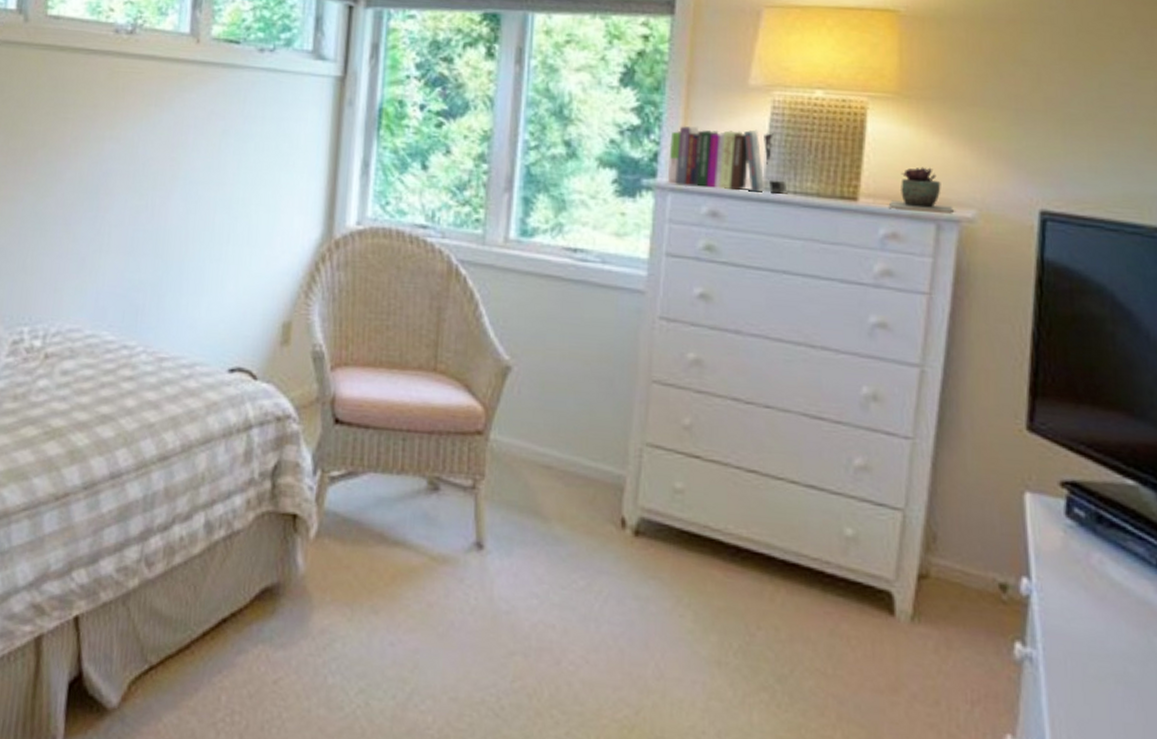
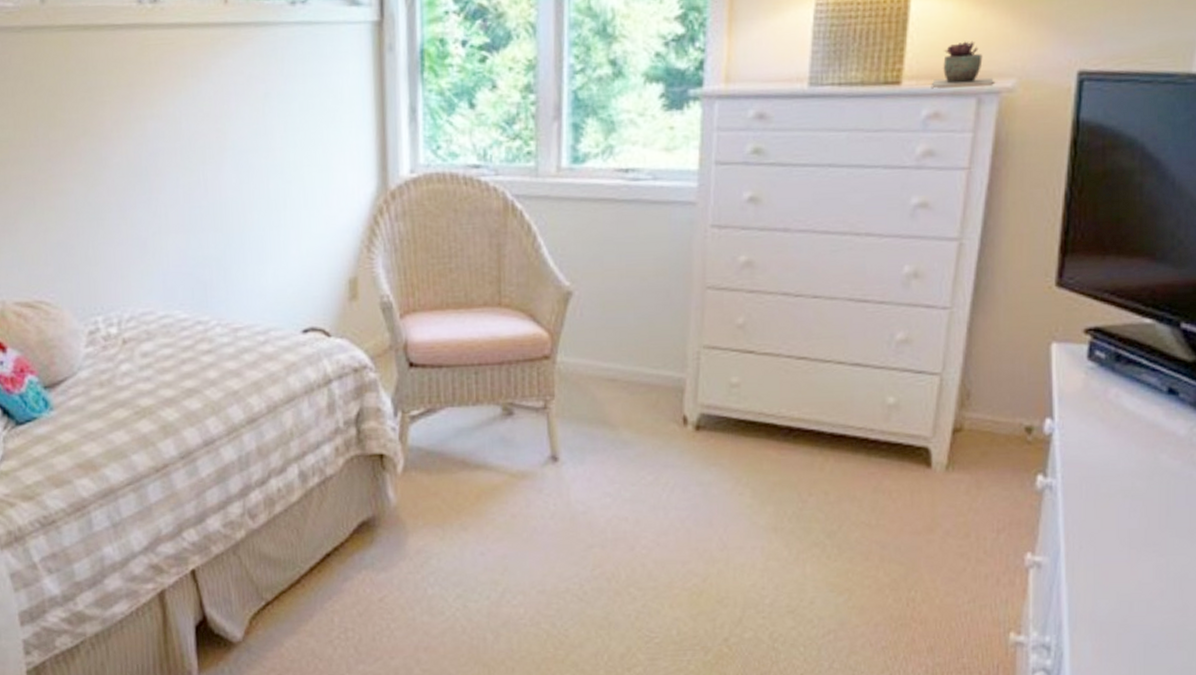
books: present [667,125,786,195] -> none [713,23,831,93]

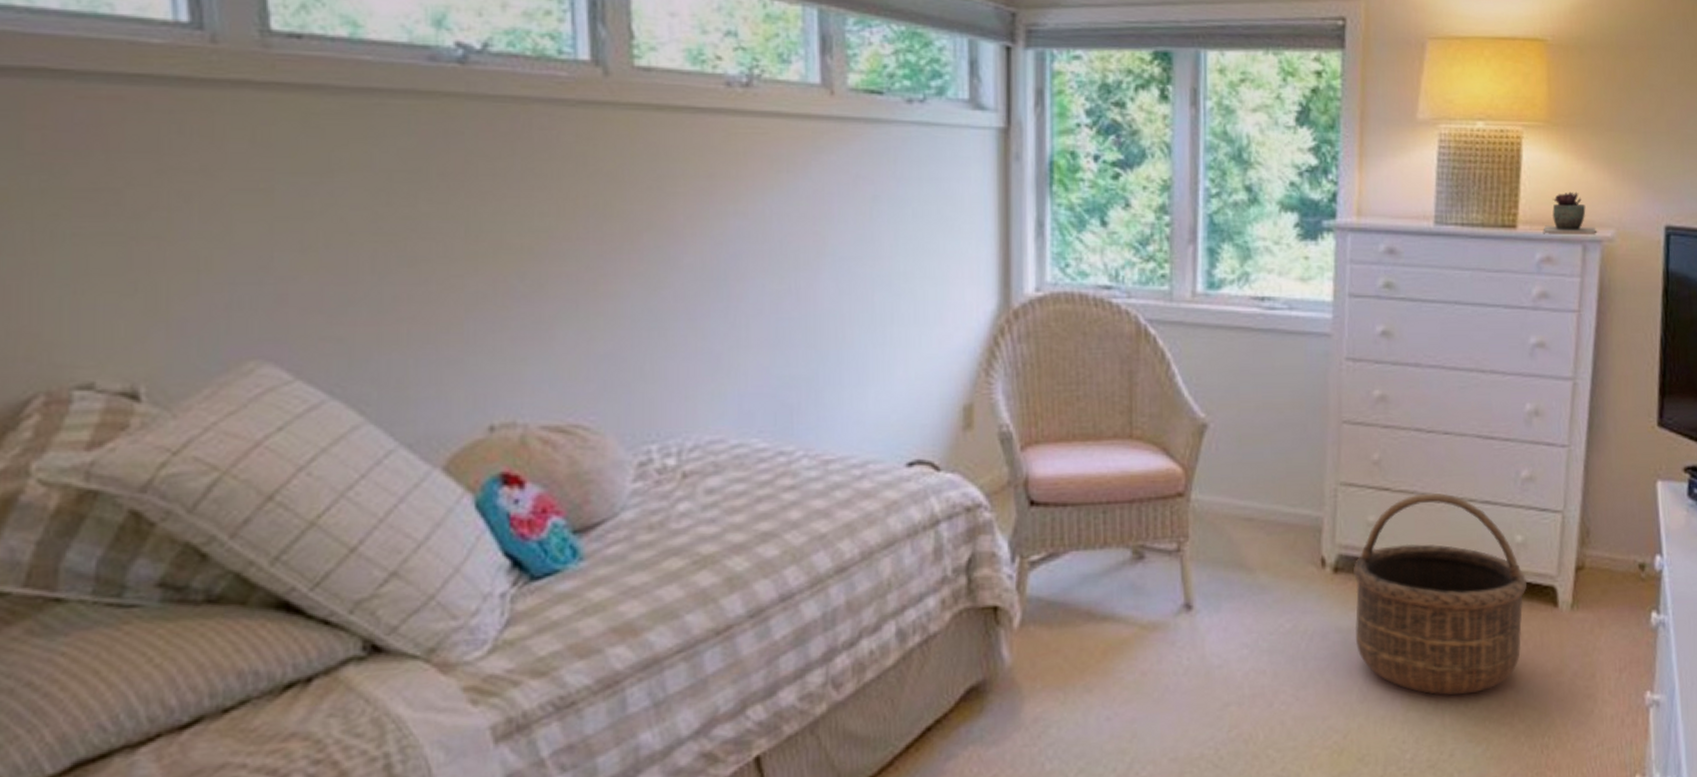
basket: none [716,355,899,548] -> present [1353,493,1528,695]

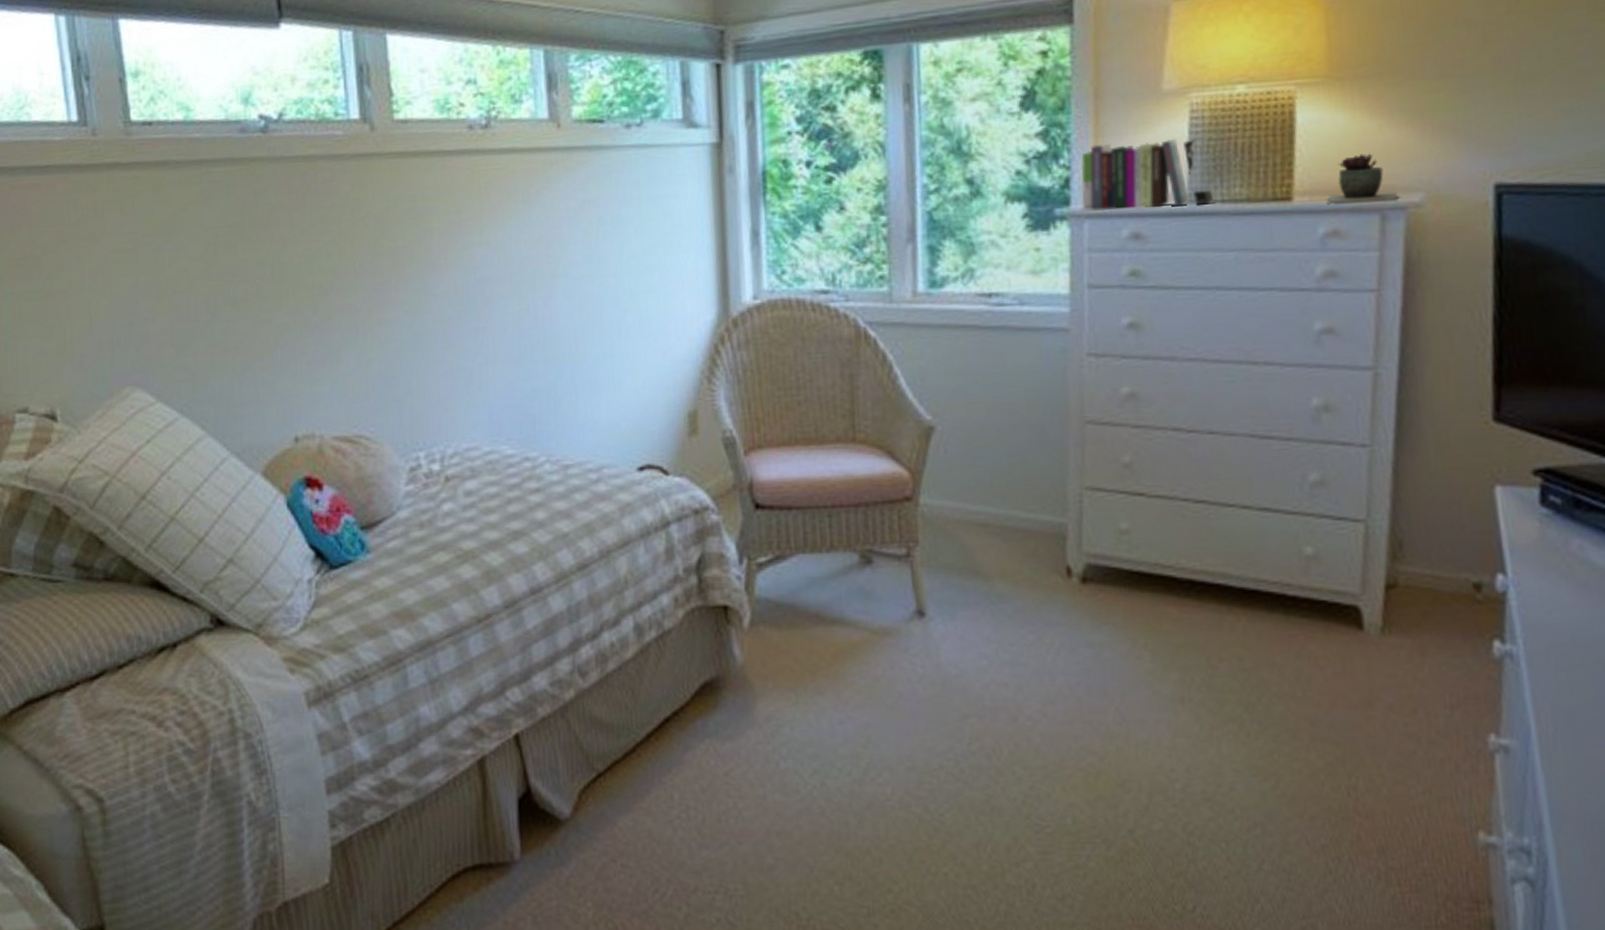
books: none [1346,163,1455,228] -> present [1080,138,1213,212]
basket: present [1353,493,1528,695] -> none [1104,498,1322,723]

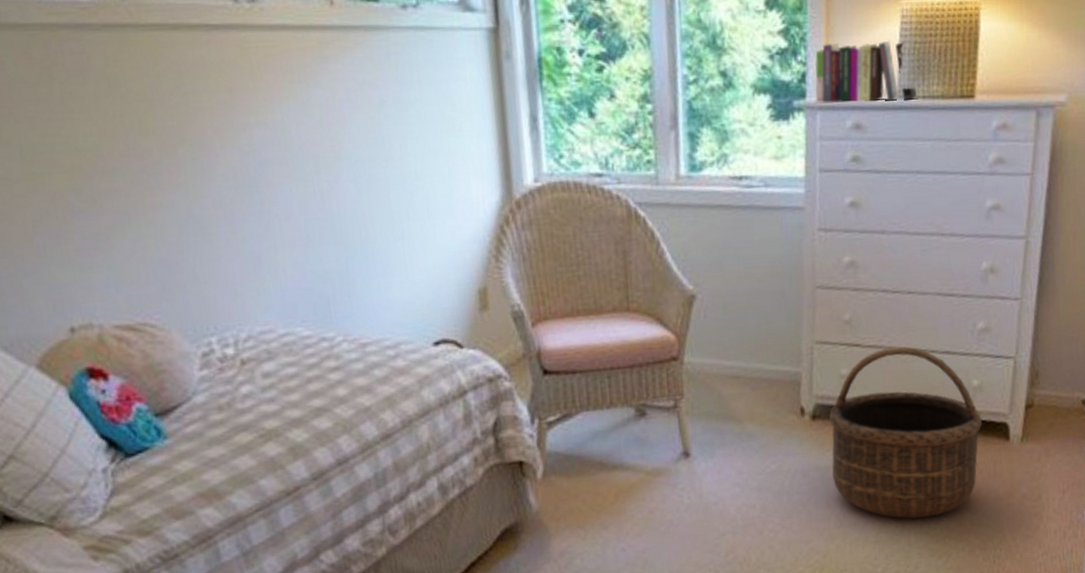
basket: none [1104,498,1322,723] -> present [829,346,983,519]
succulent plant: present [1326,153,1399,205] -> none [999,59,1050,103]

